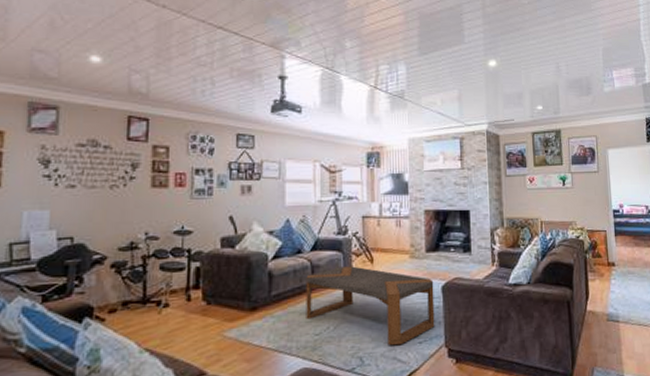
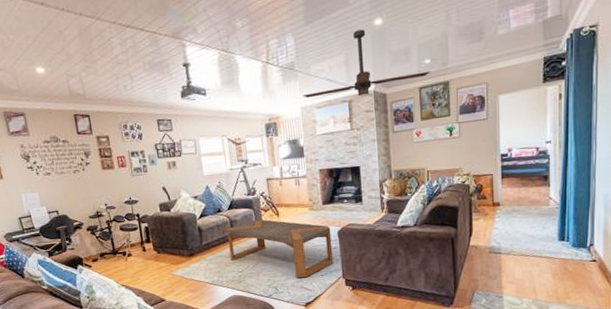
ceiling fan: none [412,68,543,134] -> present [303,29,431,98]

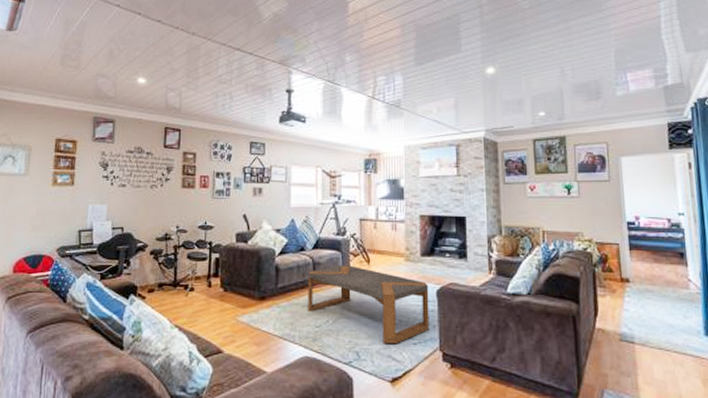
ceiling fan: present [303,29,431,98] -> none [408,76,546,141]

